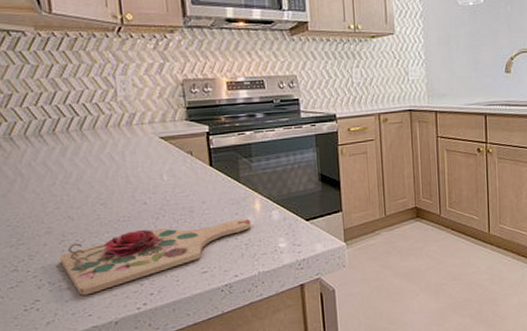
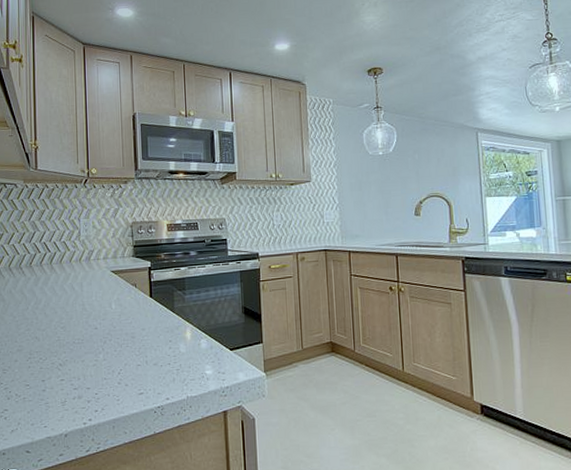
cutting board: present [60,219,252,296] -> none [26,346,183,408]

